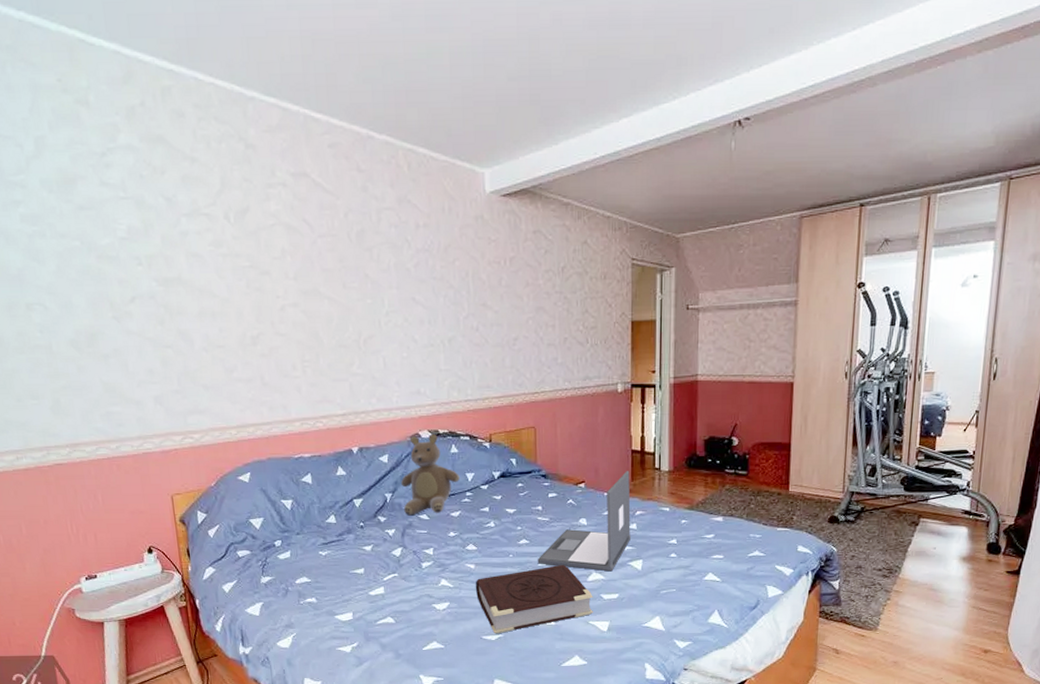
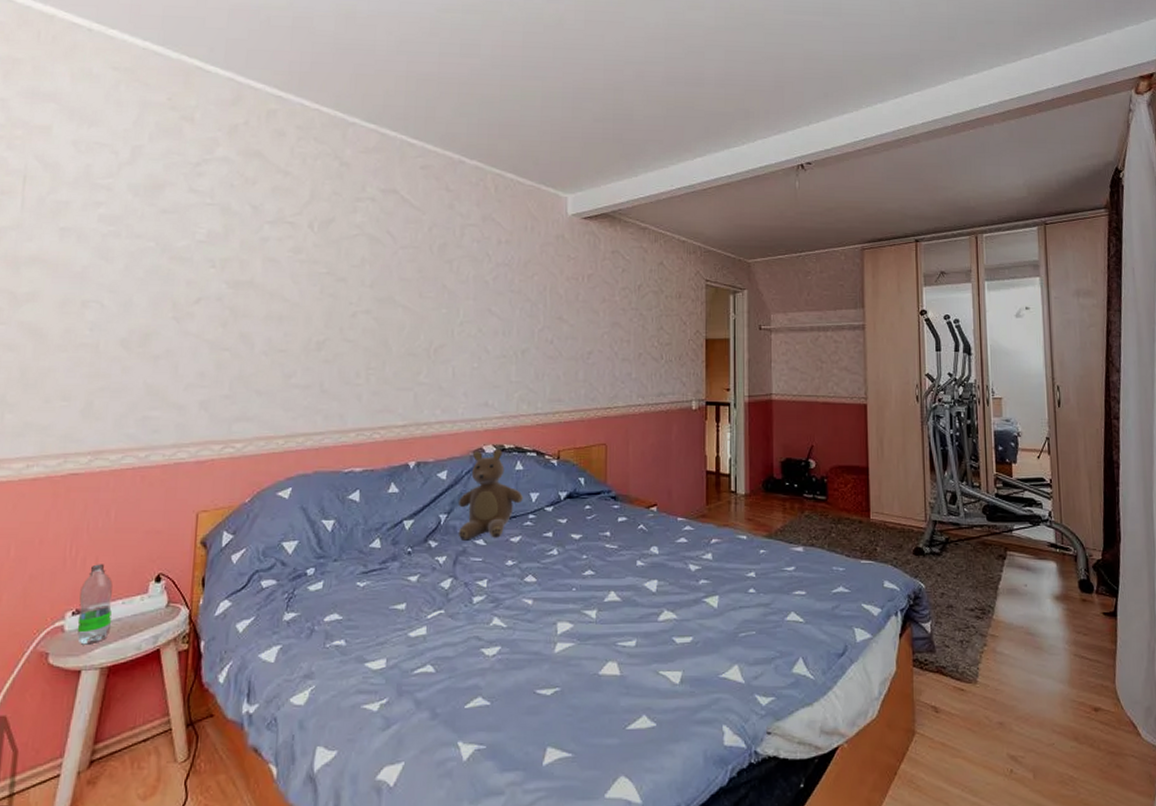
bottle: none [87,539,120,603] -> present [77,564,113,645]
book: present [475,564,593,634] -> none [531,600,664,687]
laptop: present [537,471,632,572] -> none [603,494,707,610]

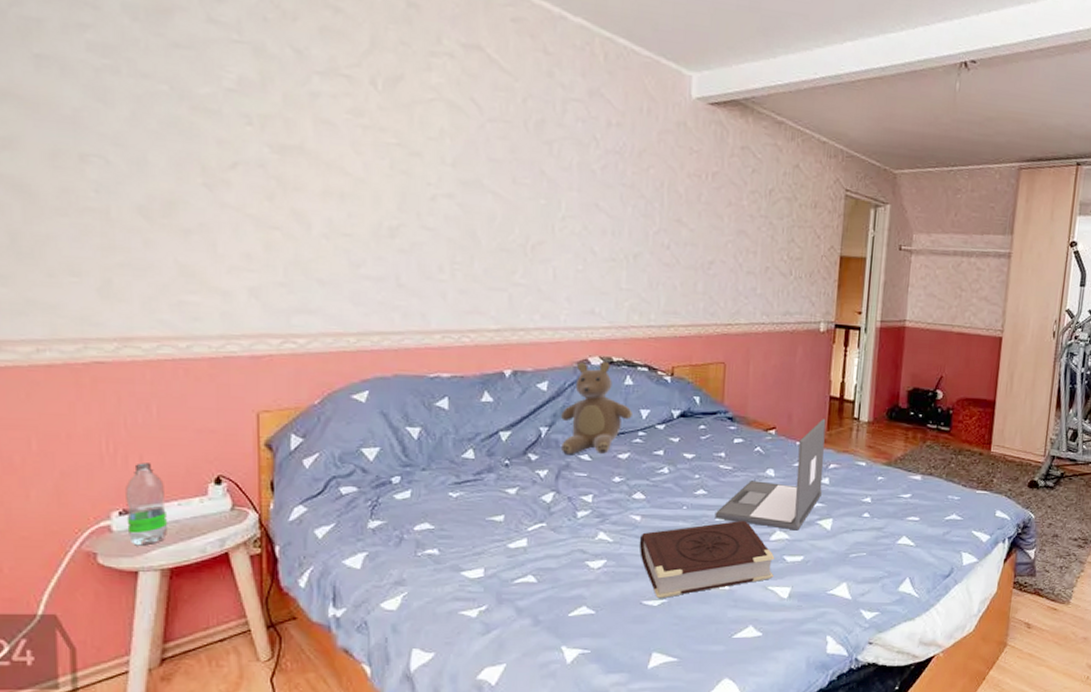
book: none [531,600,664,687] -> present [639,520,775,599]
laptop: none [603,494,707,610] -> present [714,419,826,531]

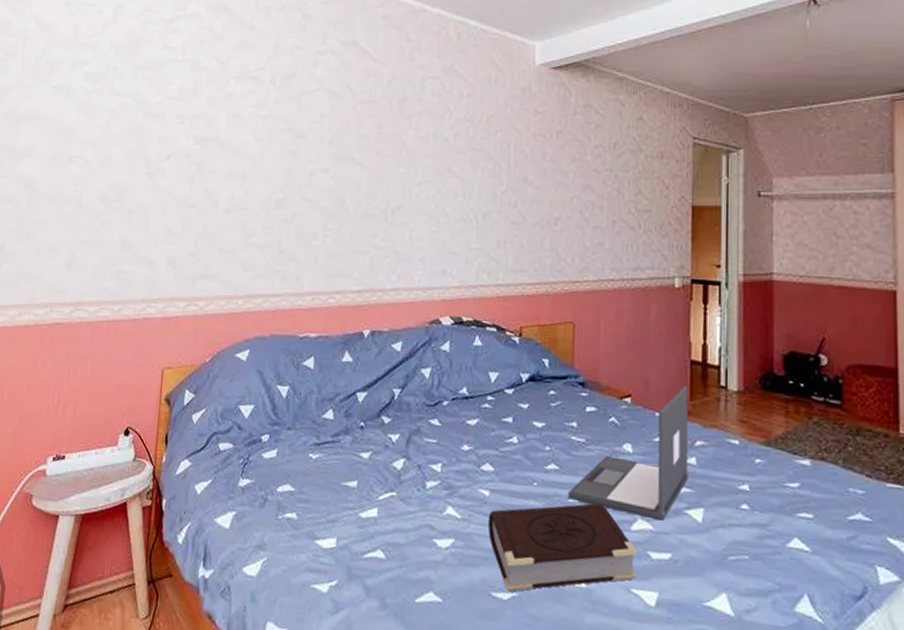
bottle: present [125,463,169,546] -> none [56,413,88,491]
teddy bear: present [561,361,632,455] -> none [413,321,481,419]

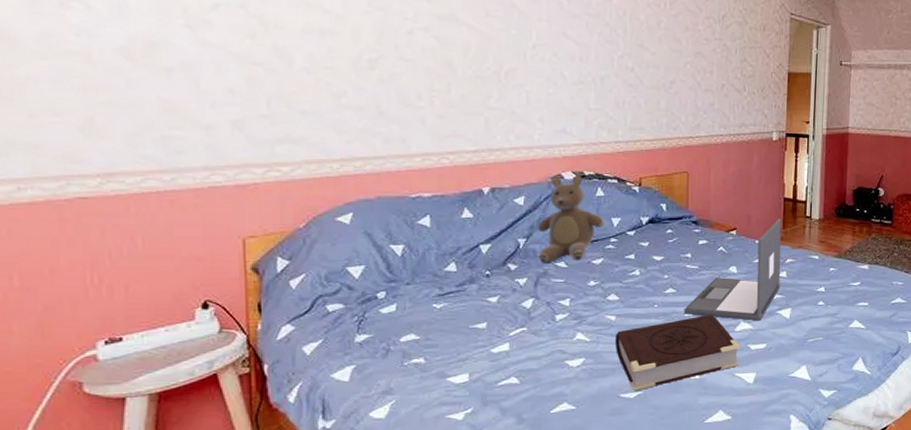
teddy bear: none [413,321,481,419] -> present [538,175,604,263]

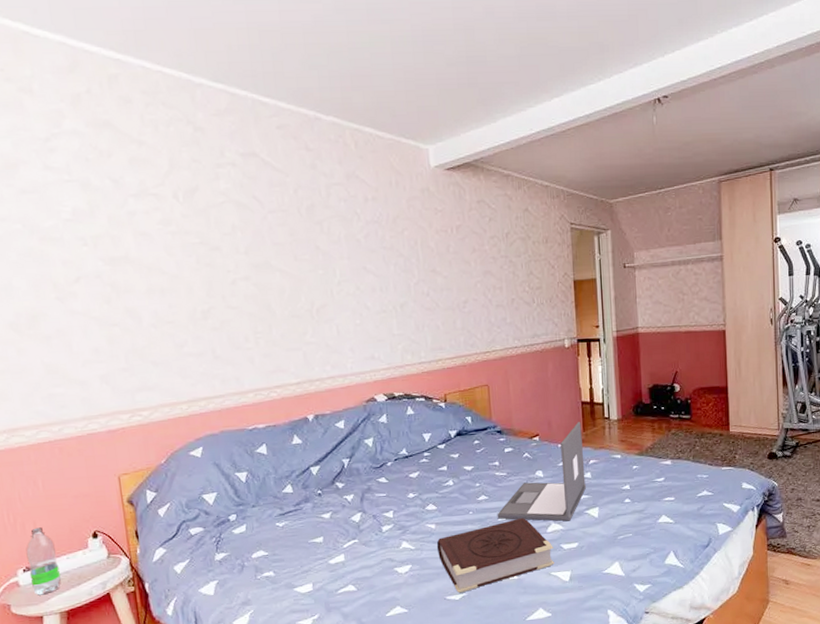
bottle: none [111,292,156,373] -> present [25,527,62,596]
teddy bear: present [538,175,604,263] -> none [358,397,417,480]

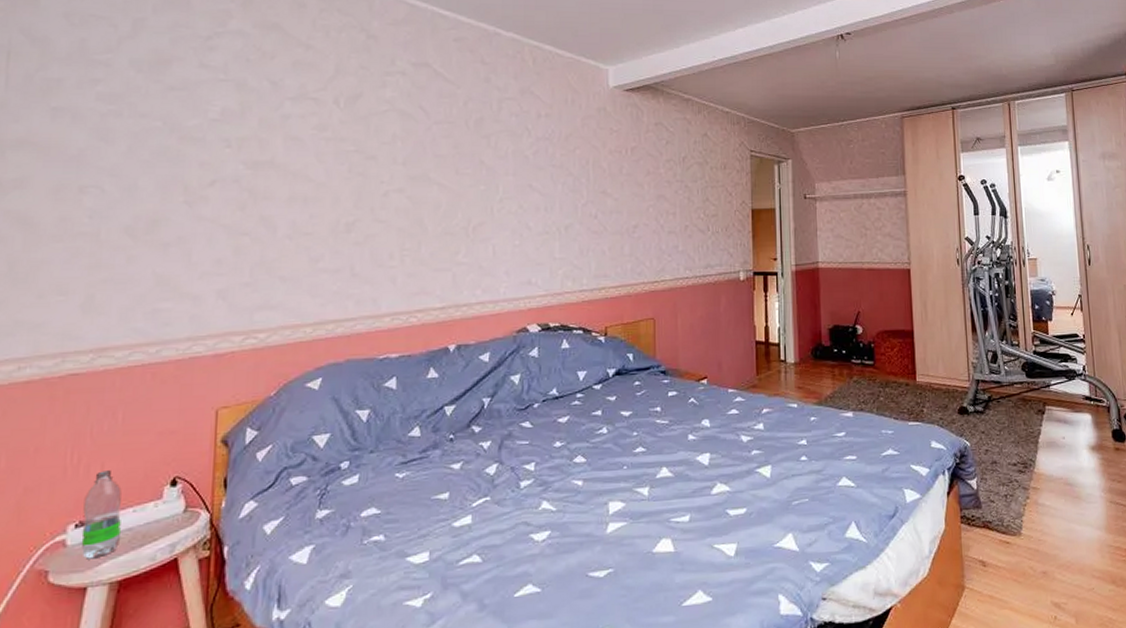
book: present [436,517,554,594] -> none [582,475,718,569]
laptop: present [497,422,587,521] -> none [655,364,759,481]

